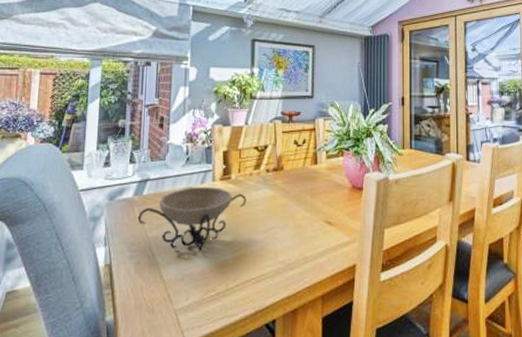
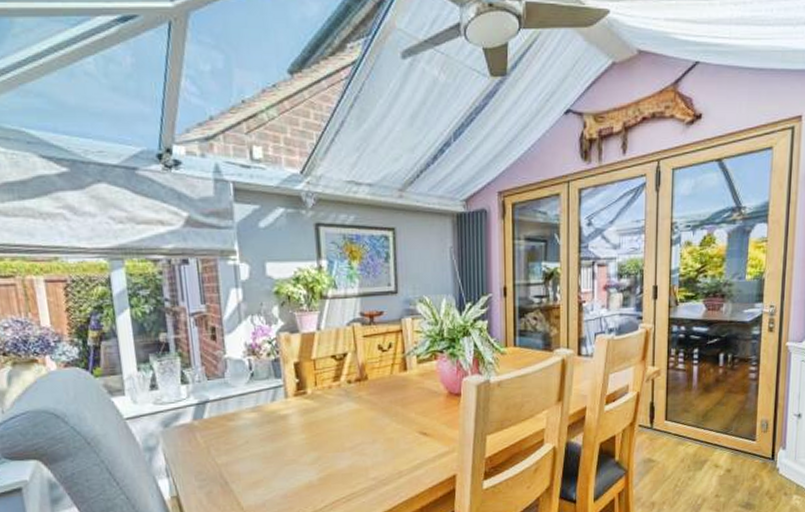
decorative bowl: present [137,186,247,252] -> none [201,404,328,475]

